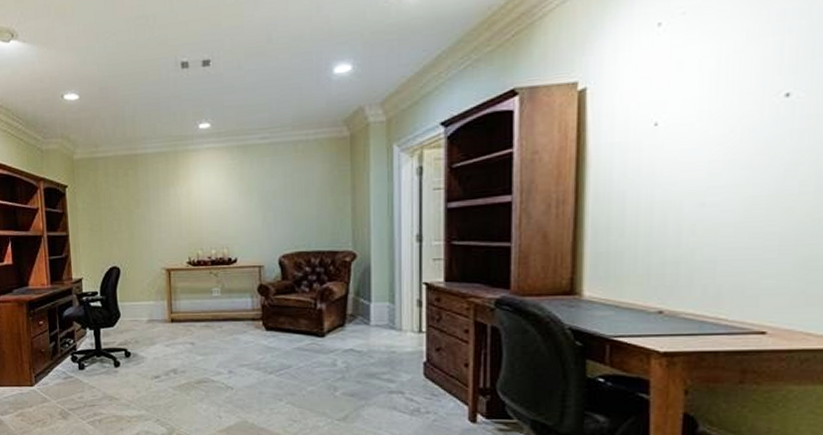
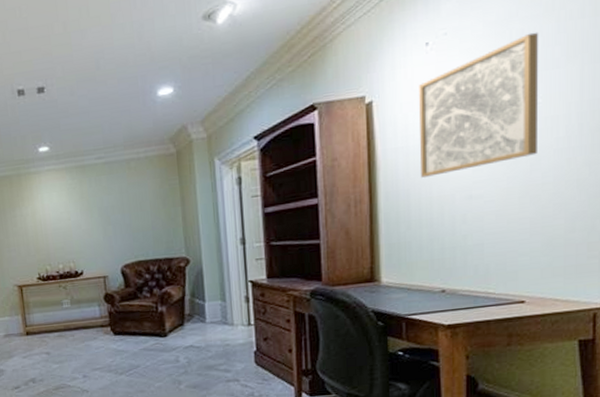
wall art: none [641,13,807,179] -> present [419,31,539,178]

